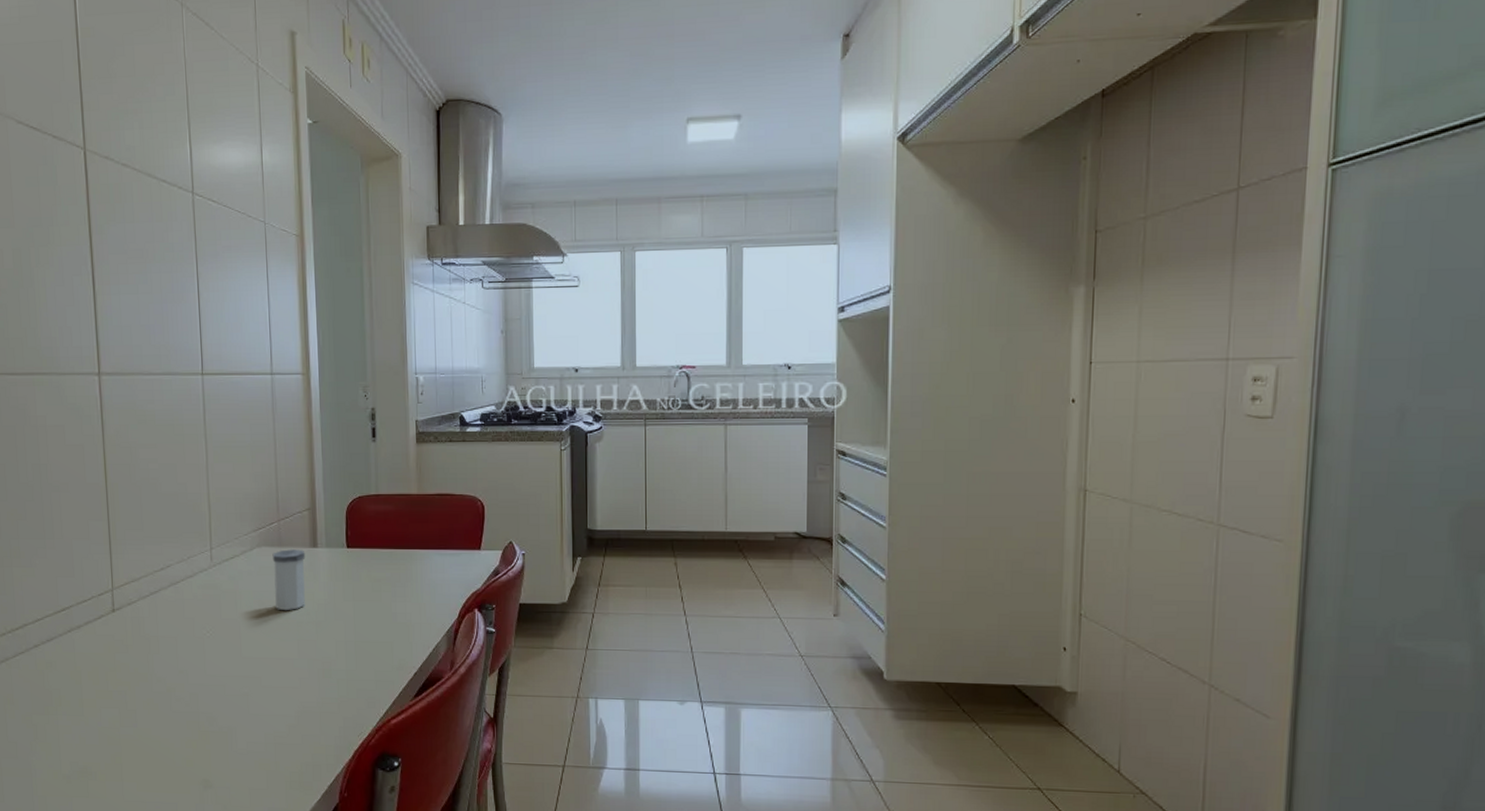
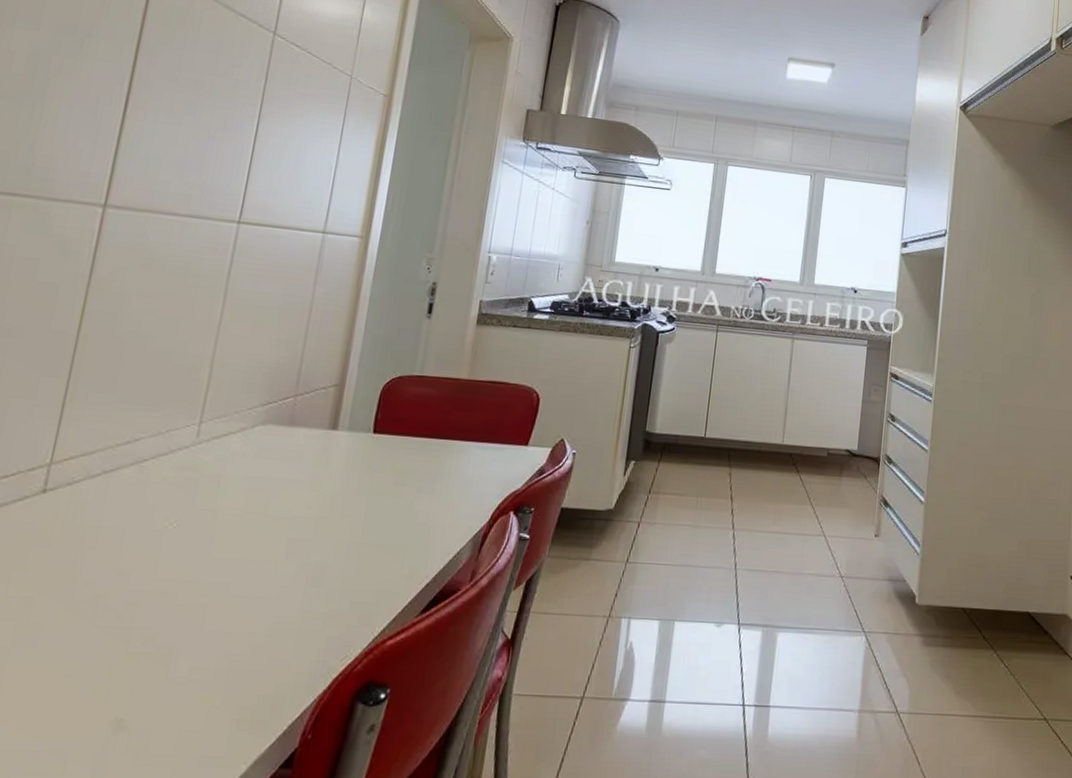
salt shaker: present [272,549,306,610] -> none [269,430,321,502]

